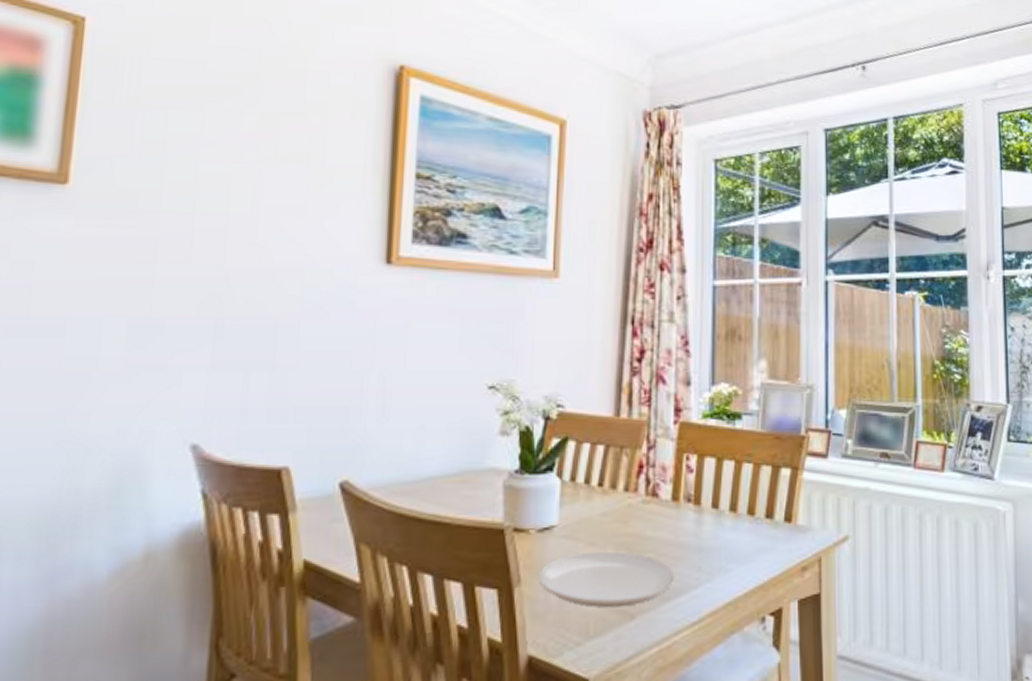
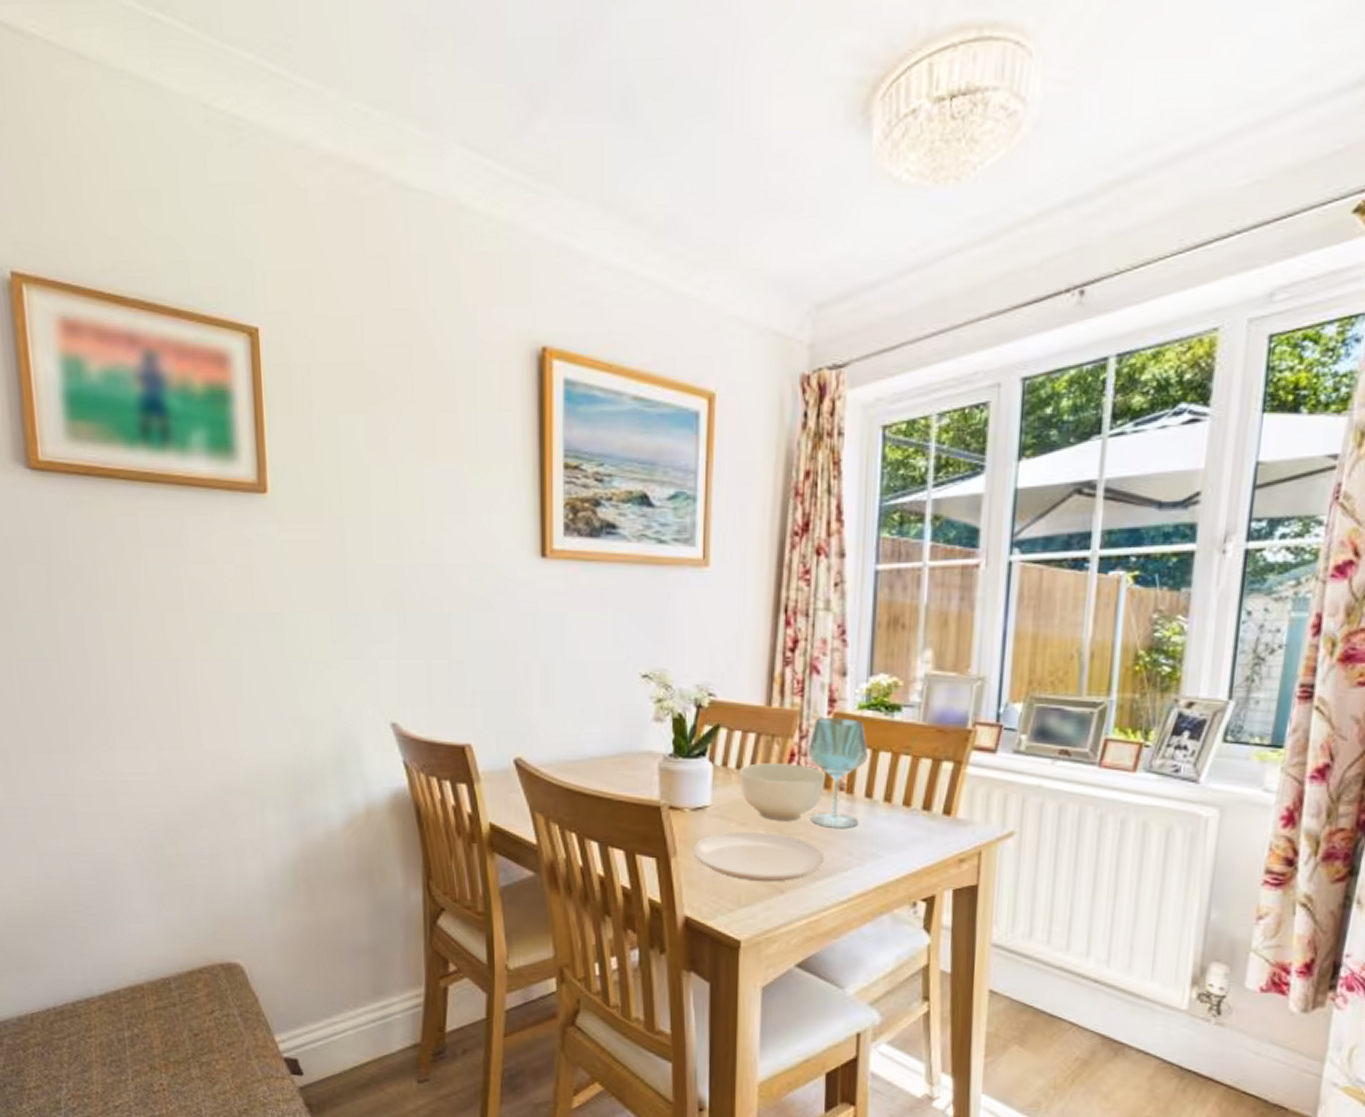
bowl: none [588,475,674,537] -> present [739,763,826,820]
wine glass: none [655,427,713,542] -> present [807,718,868,828]

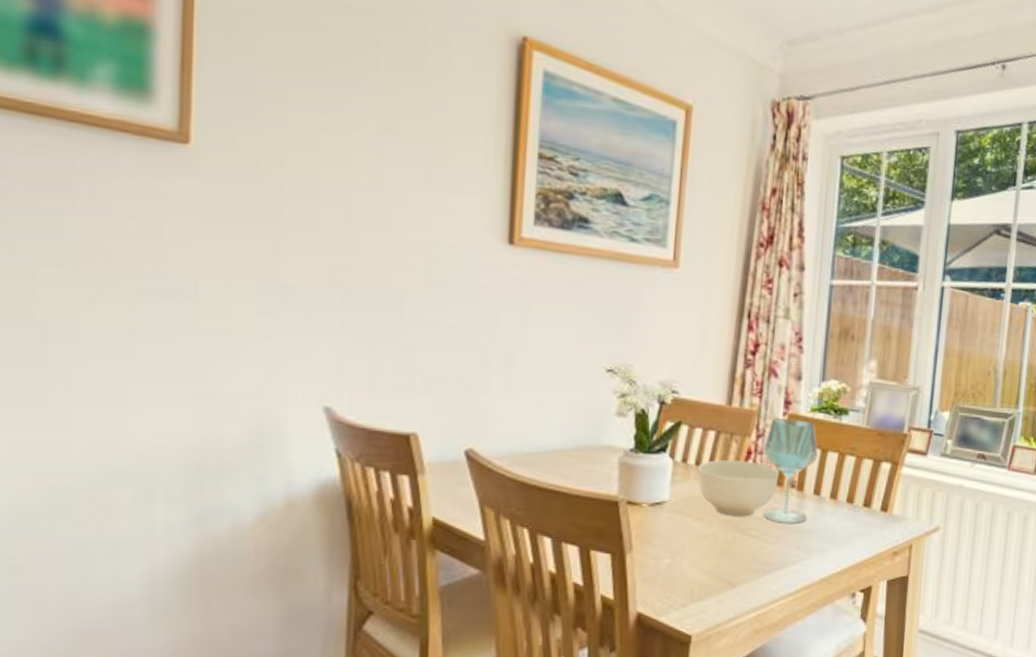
plate: present [694,832,825,882] -> none [649,527,775,576]

